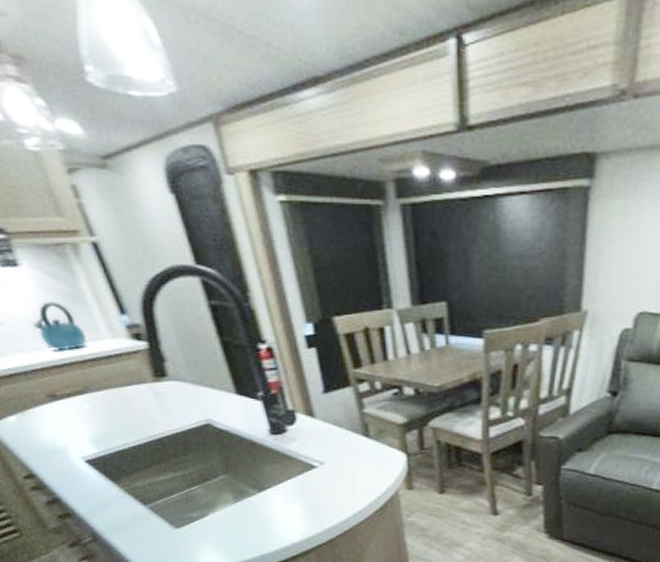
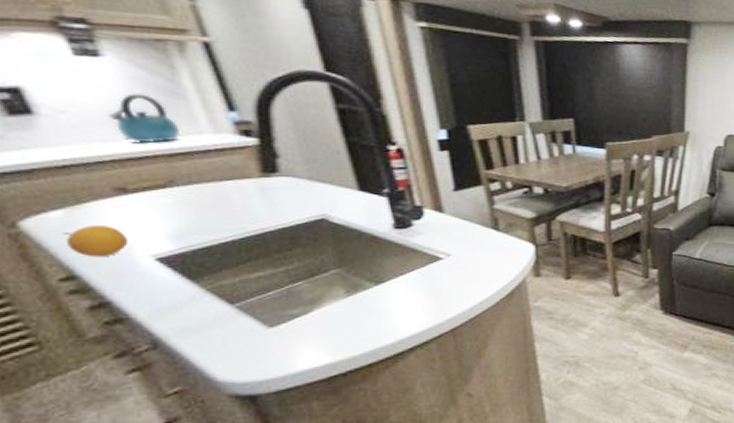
fruit: none [20,429,65,459] -> present [63,225,129,258]

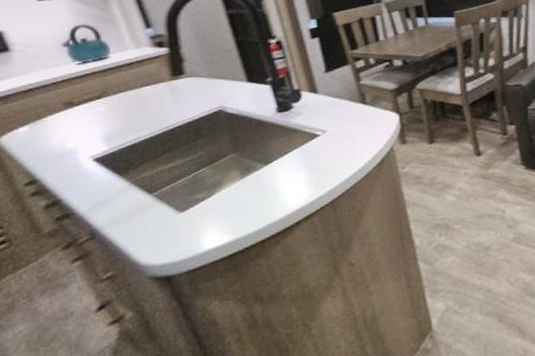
fruit: present [63,225,129,258] -> none [28,135,74,163]

